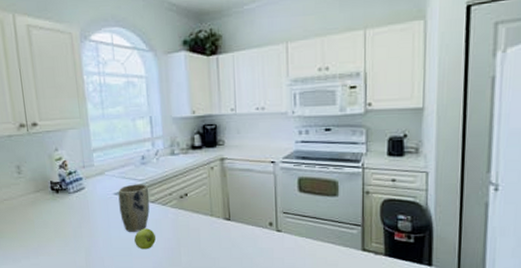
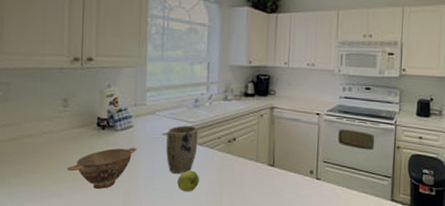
bowl: none [31,208,92,250] -> present [68,147,137,189]

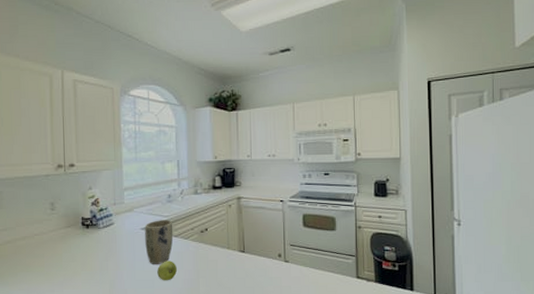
bowl: present [68,147,137,189] -> none [58,242,119,283]

